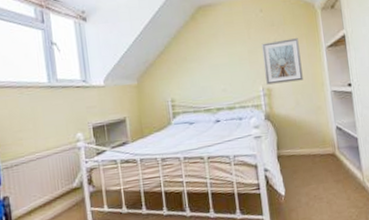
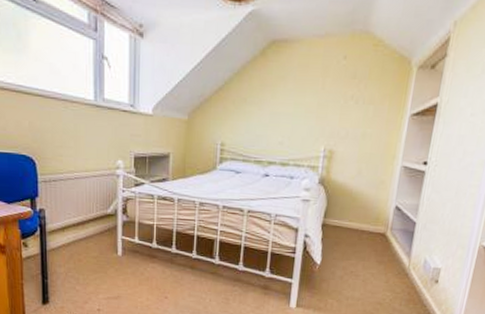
picture frame: present [261,38,303,85] -> none [330,97,380,148]

